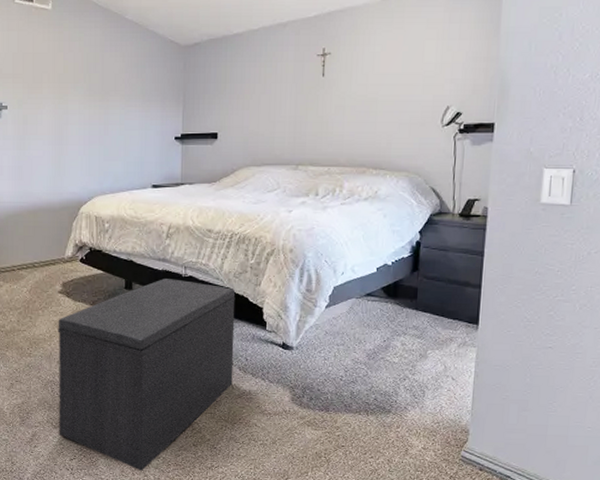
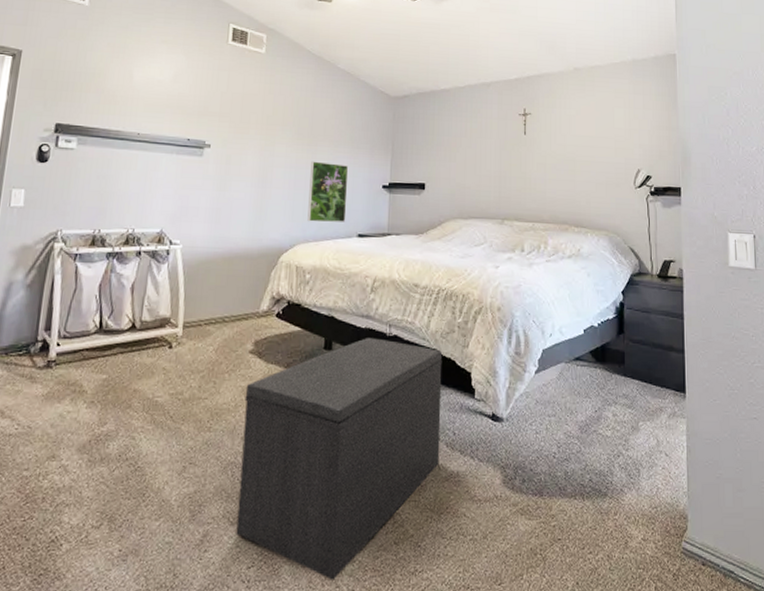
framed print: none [103,116,141,175] -> present [307,161,349,222]

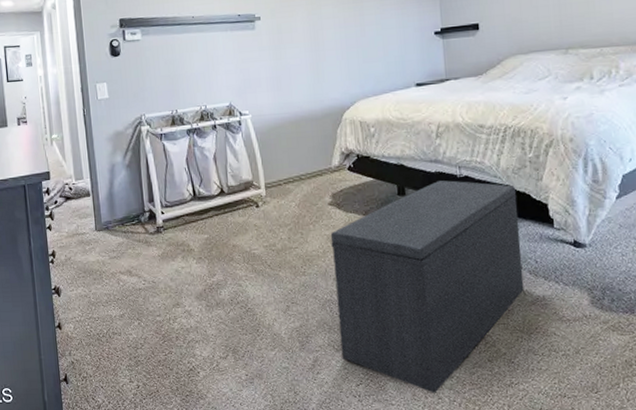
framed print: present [307,161,349,222] -> none [359,17,402,78]

